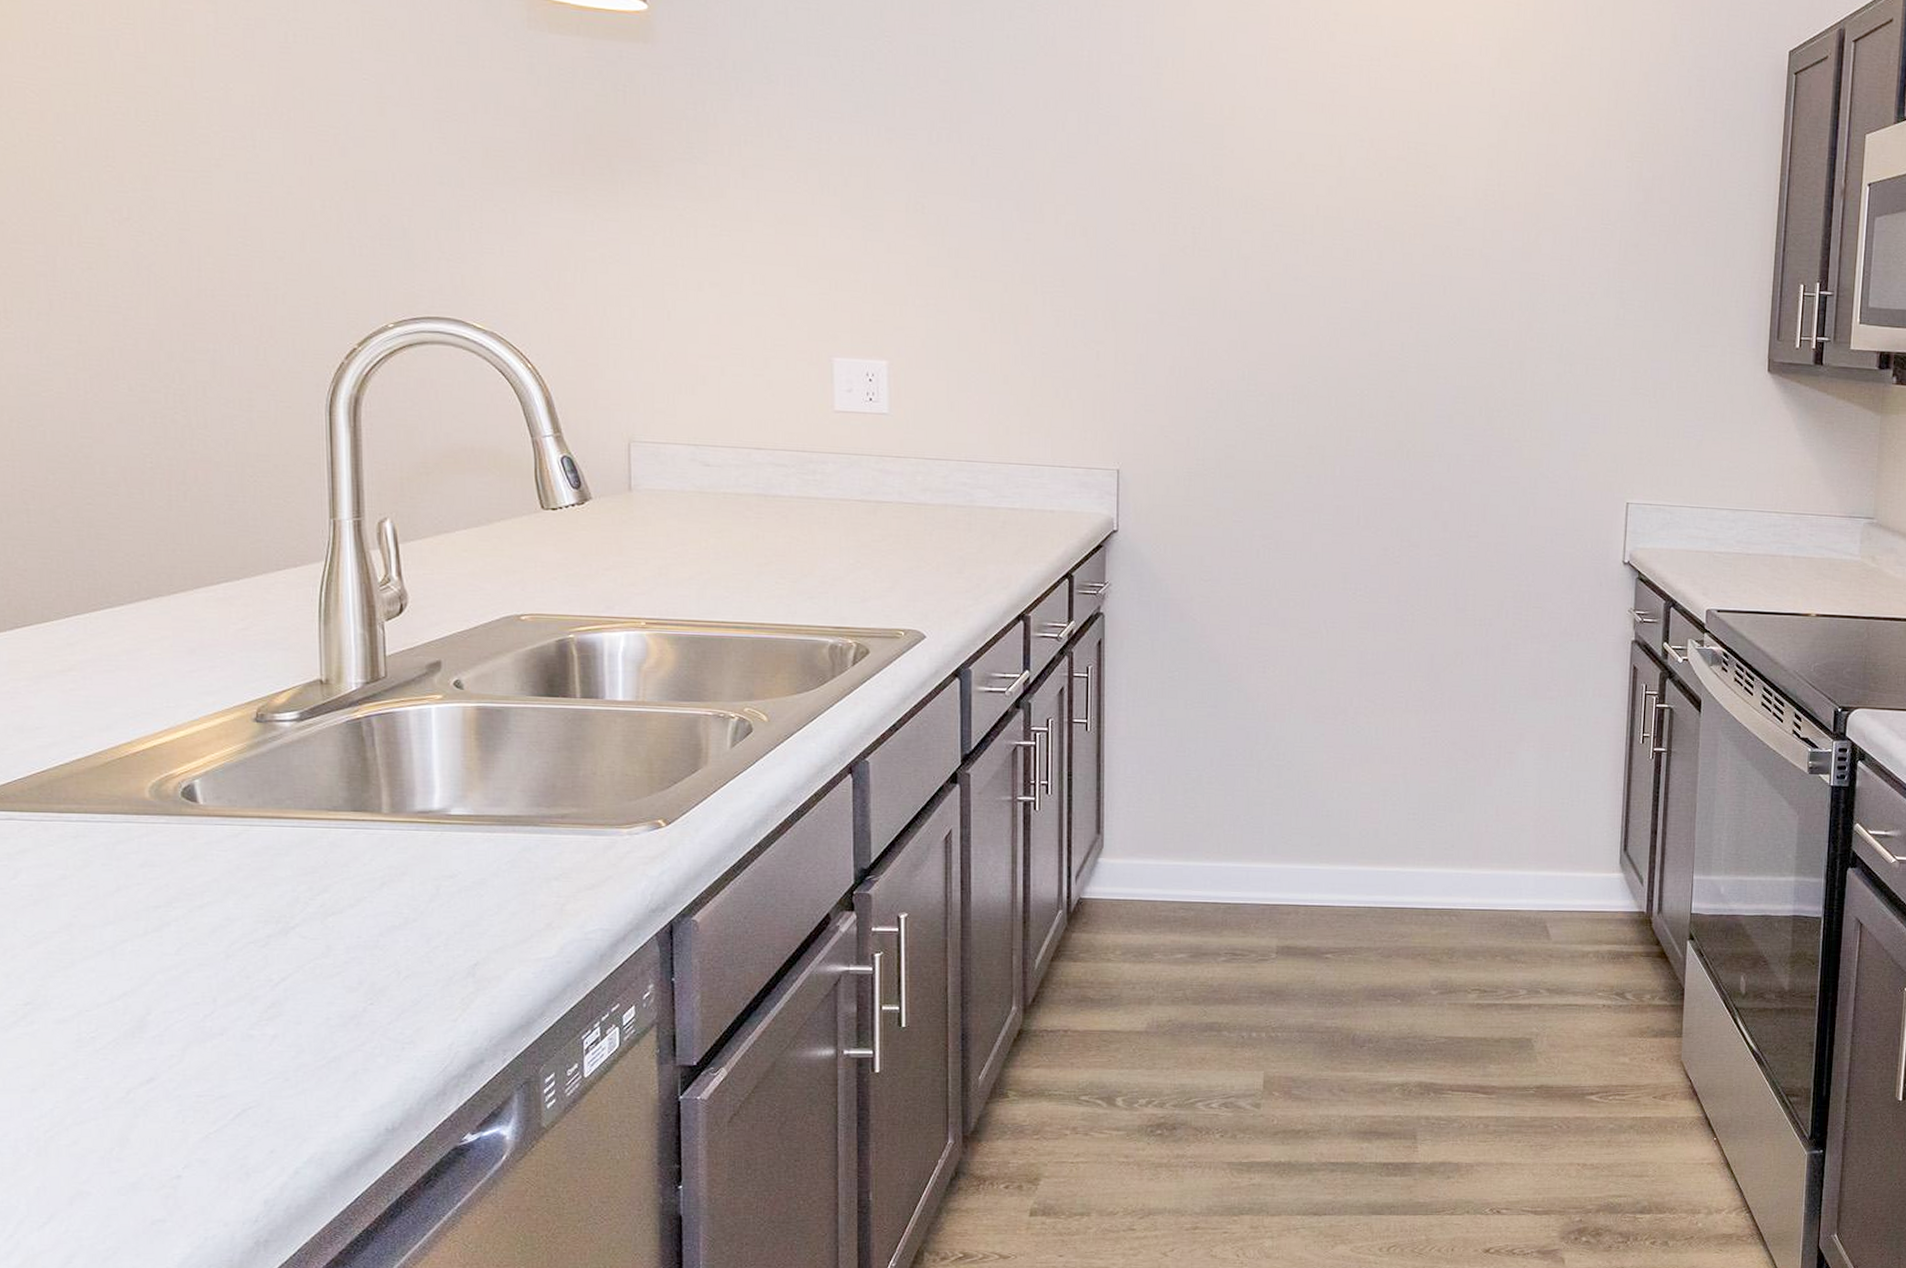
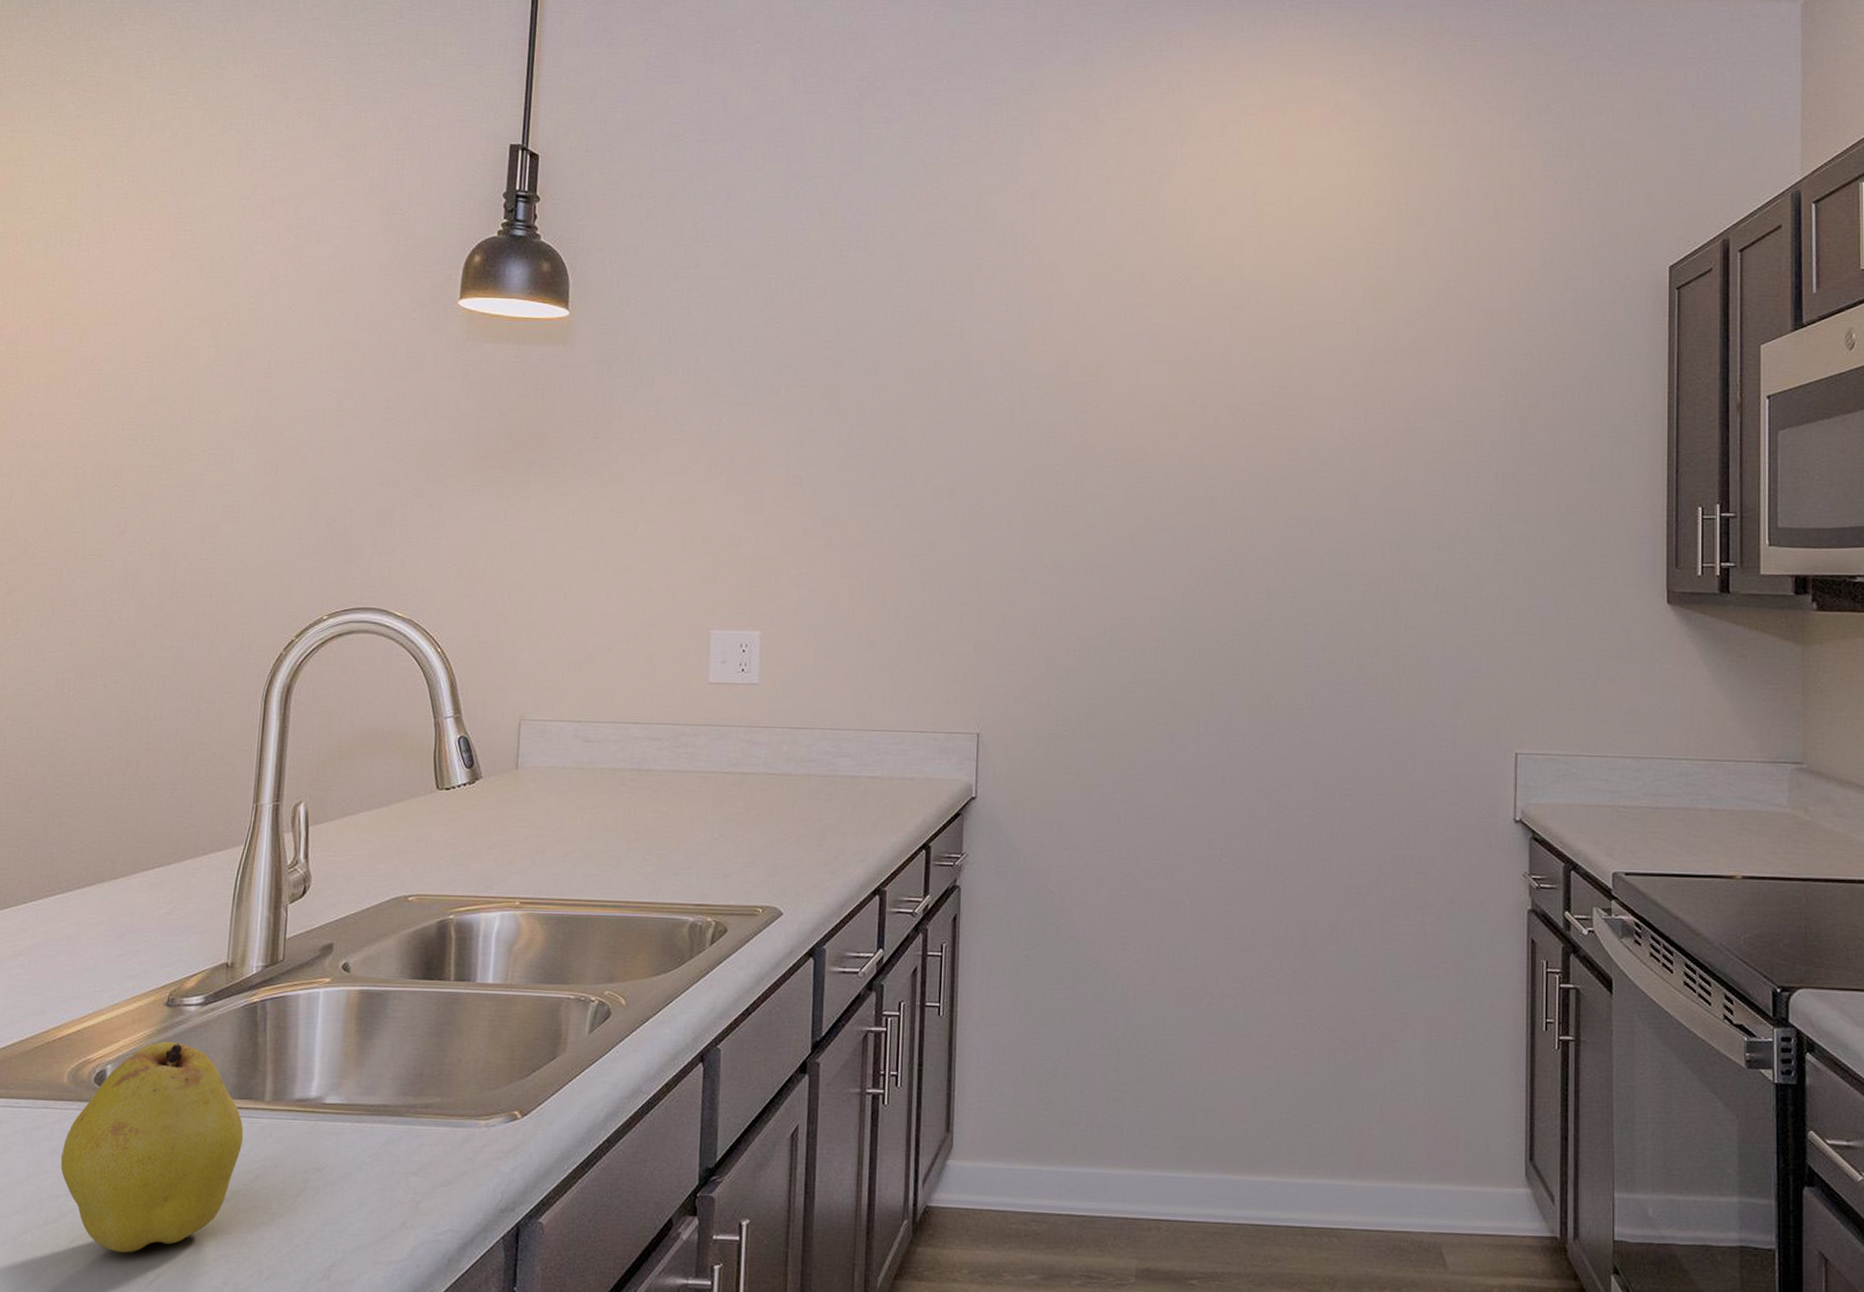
fruit: none [153,756,362,958] -> present [60,1041,244,1253]

